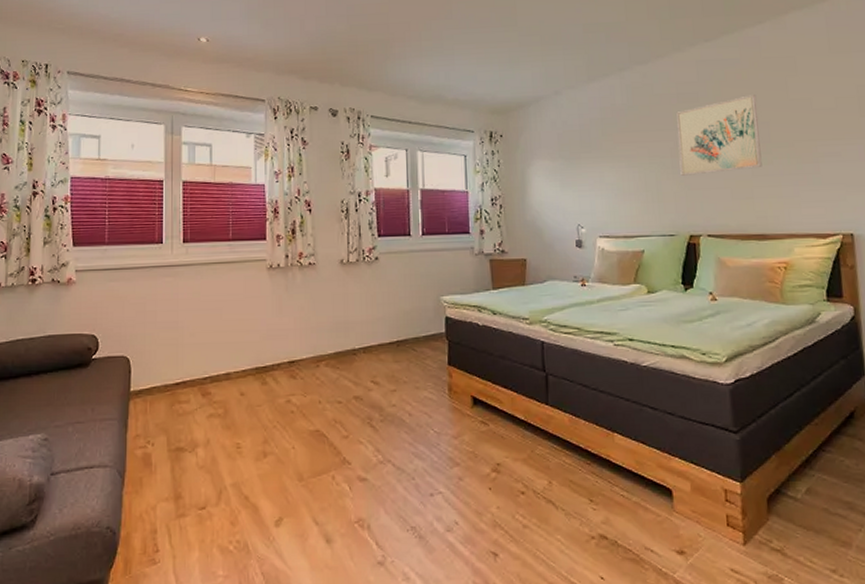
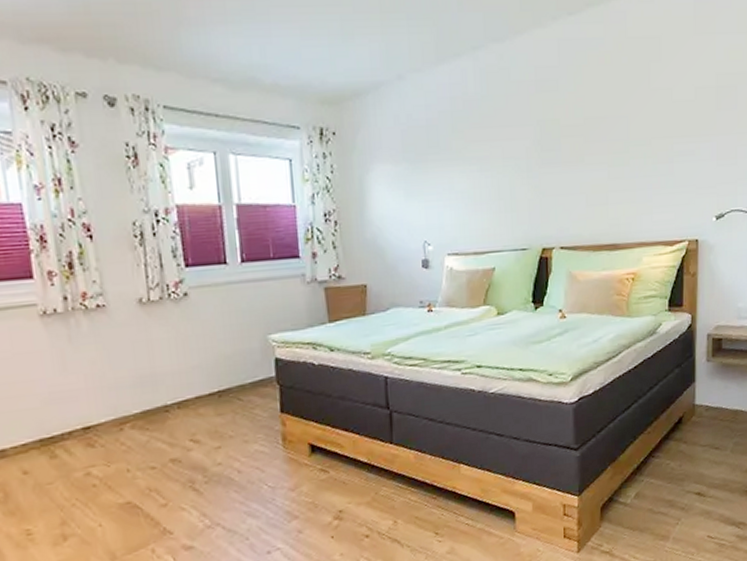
wall art: present [676,95,762,176] -> none [534,83,619,180]

